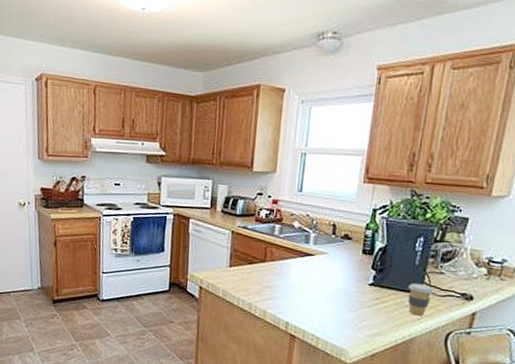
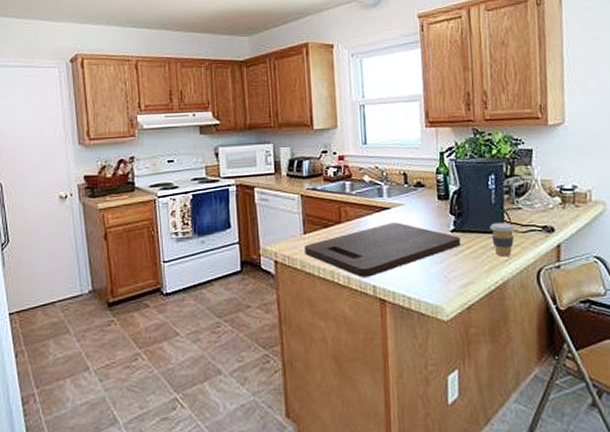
cutting board: none [228,268,377,314] -> present [304,222,461,277]

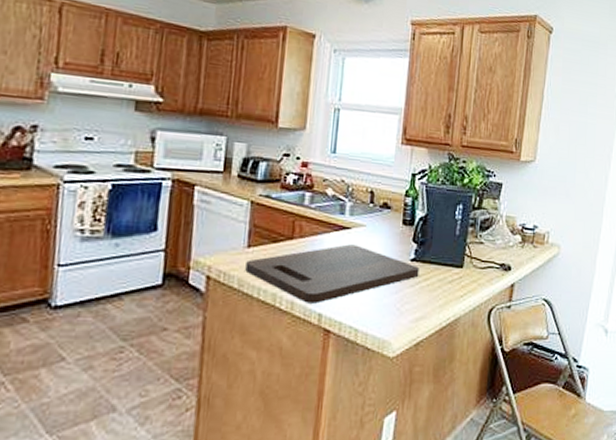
coffee cup: present [489,222,515,256] -> none [450,255,475,292]

